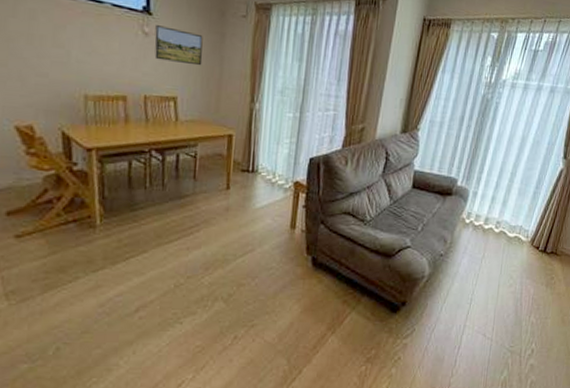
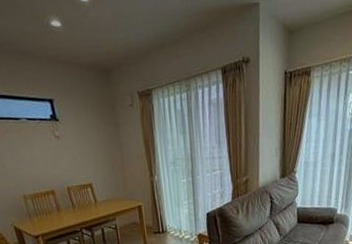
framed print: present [154,25,203,66] -> none [63,127,106,157]

